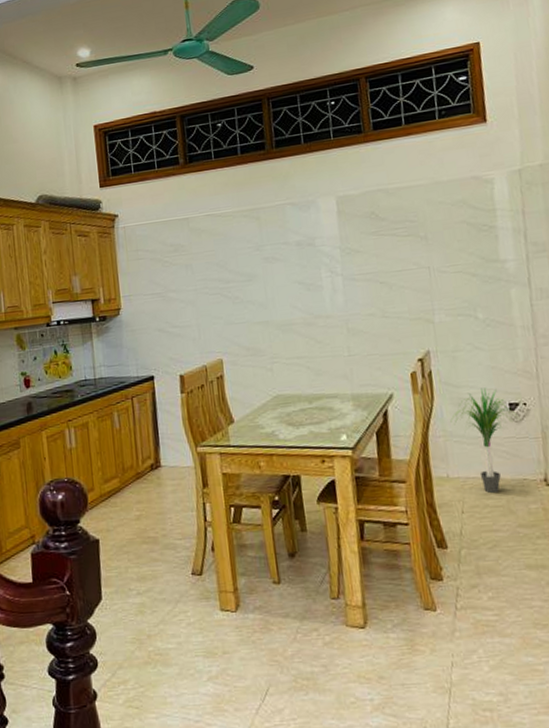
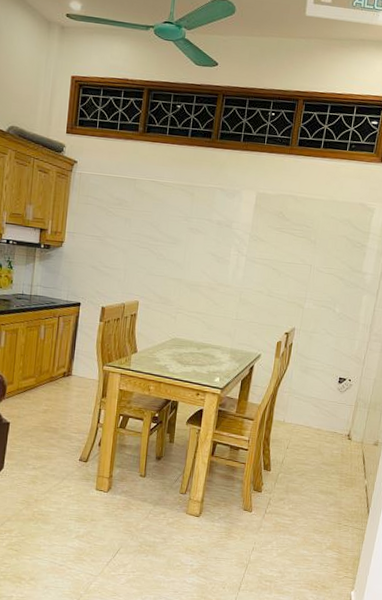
potted plant: present [450,387,521,494] -> none [296,363,344,439]

